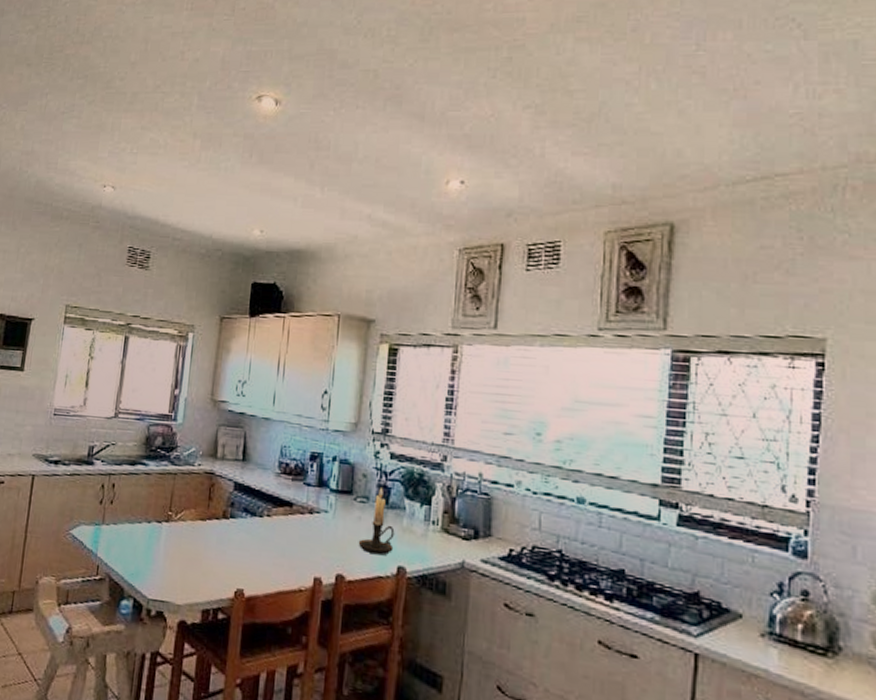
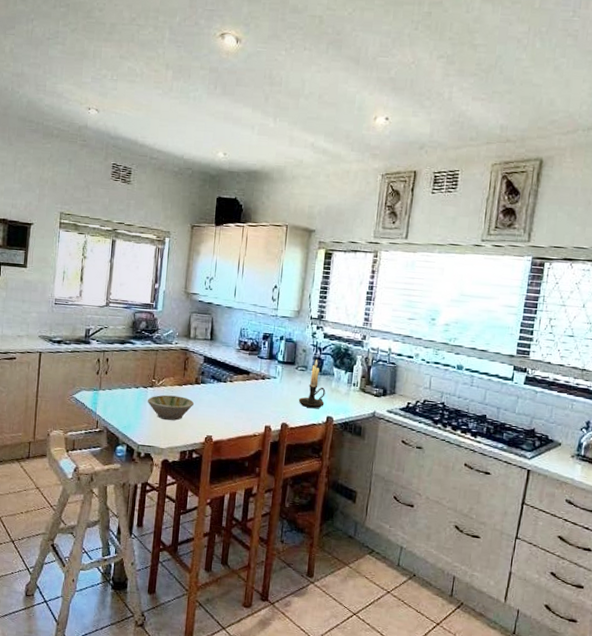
bowl: none [161,532,221,567] -> present [147,395,195,421]

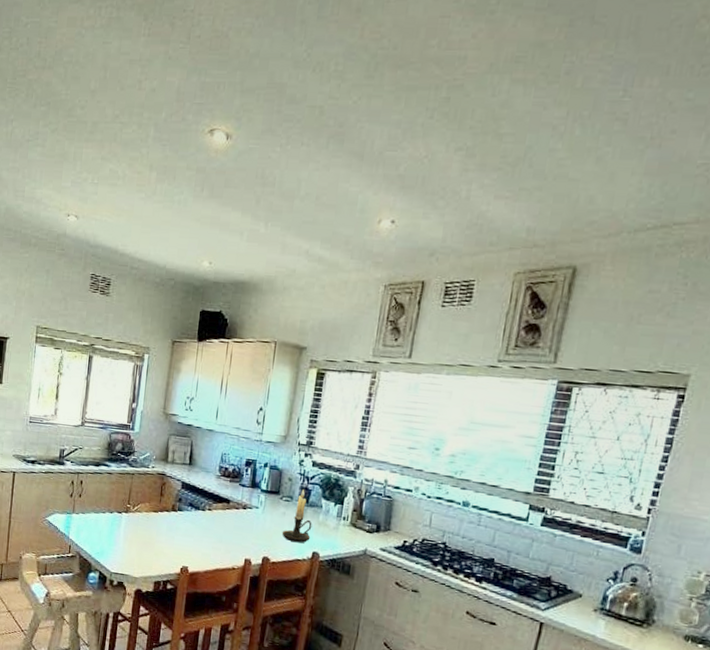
bowl: present [147,395,195,421] -> none [121,521,171,549]

